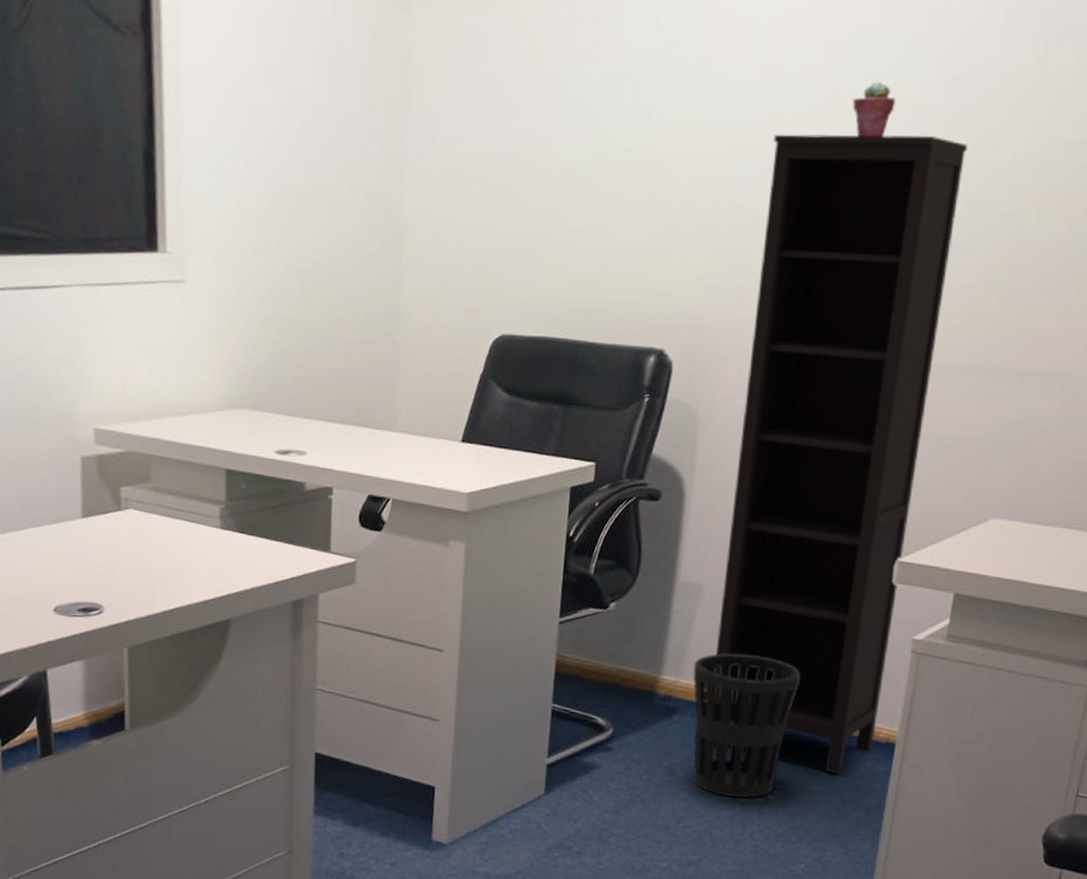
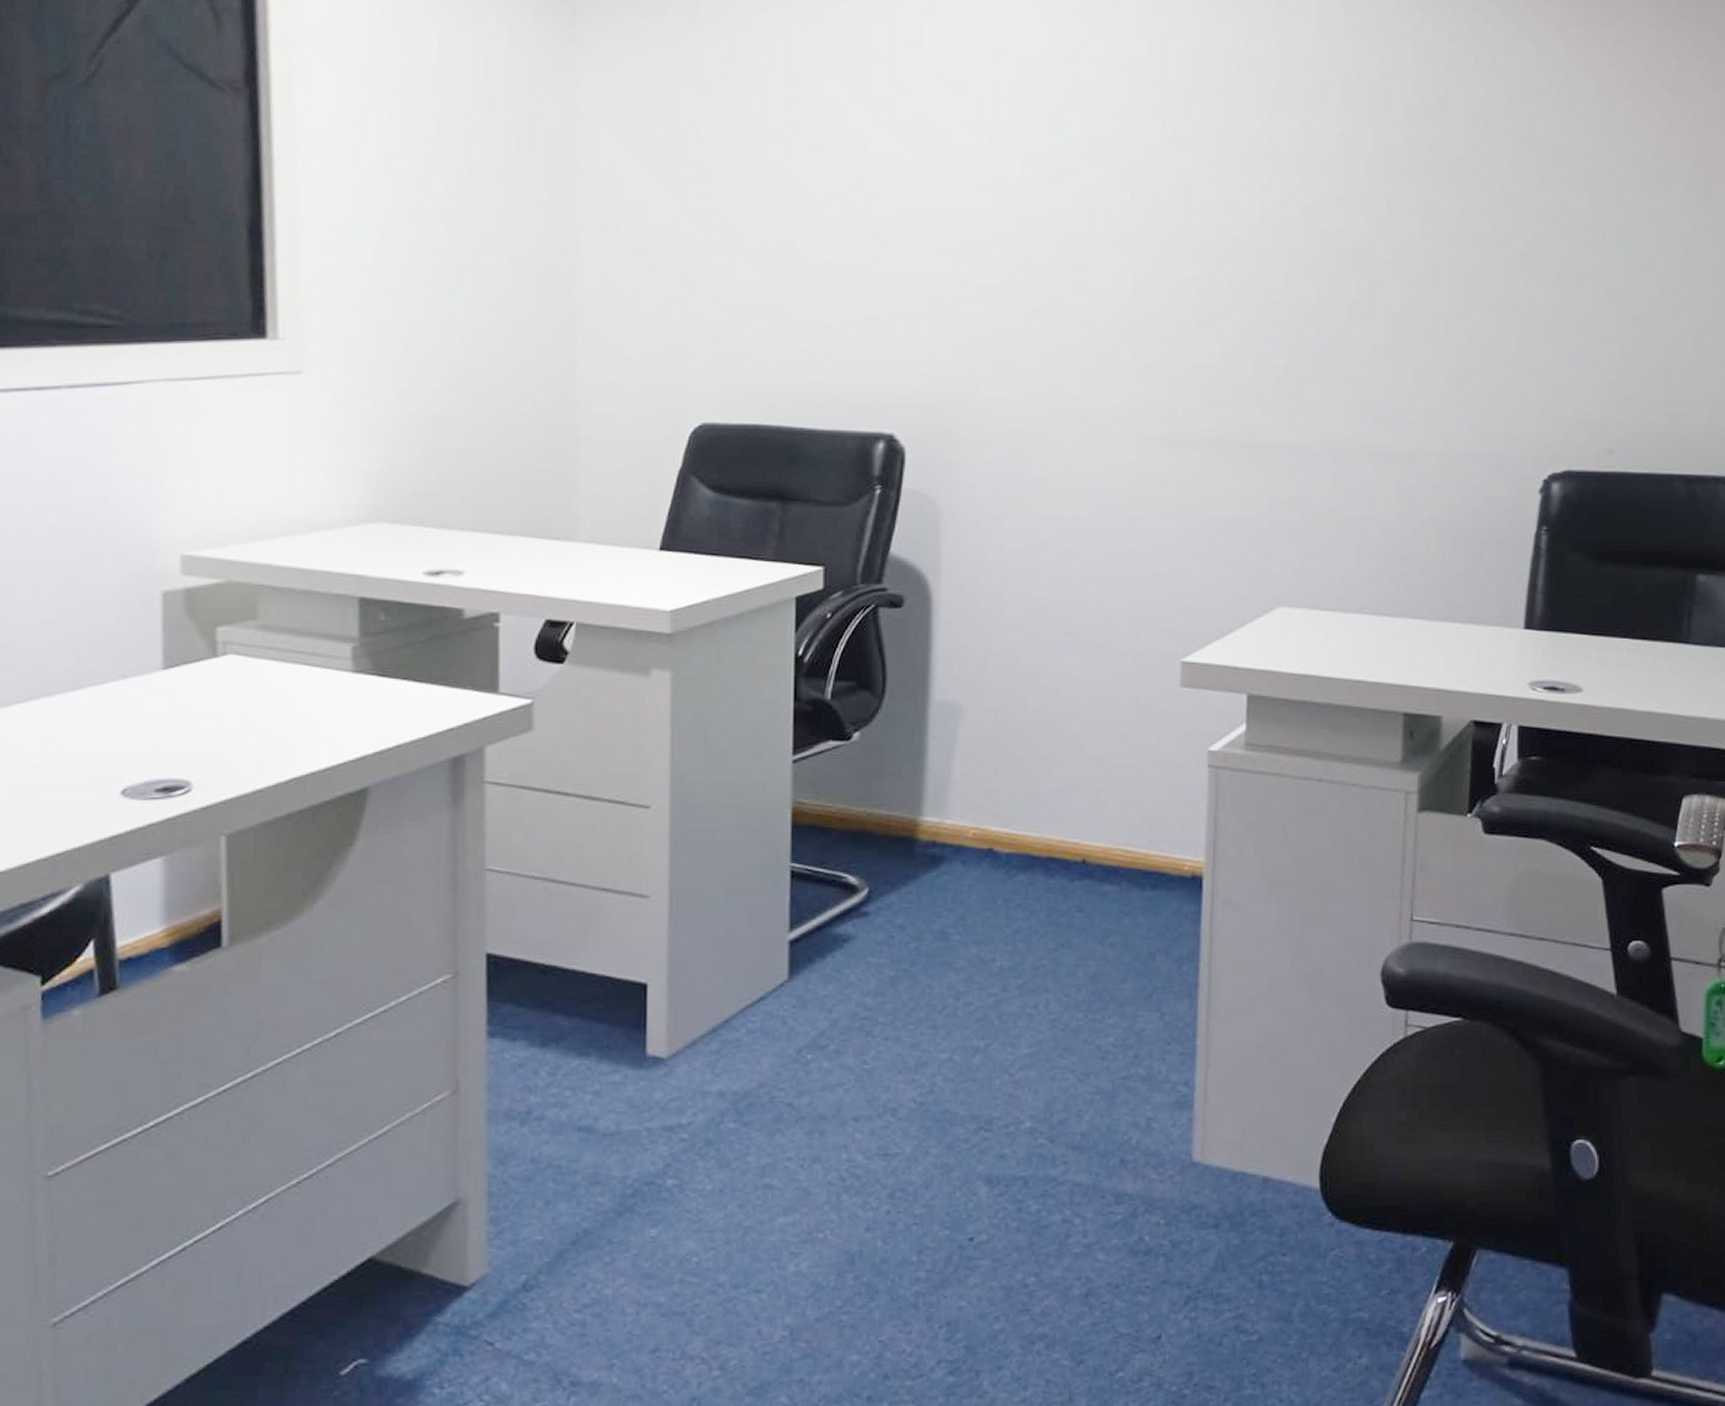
wastebasket: present [692,653,800,799] -> none [959,783,1085,961]
bookcase: present [714,134,968,775] -> none [983,199,1203,921]
potted succulent: present [852,81,896,137] -> none [1077,145,1122,201]

